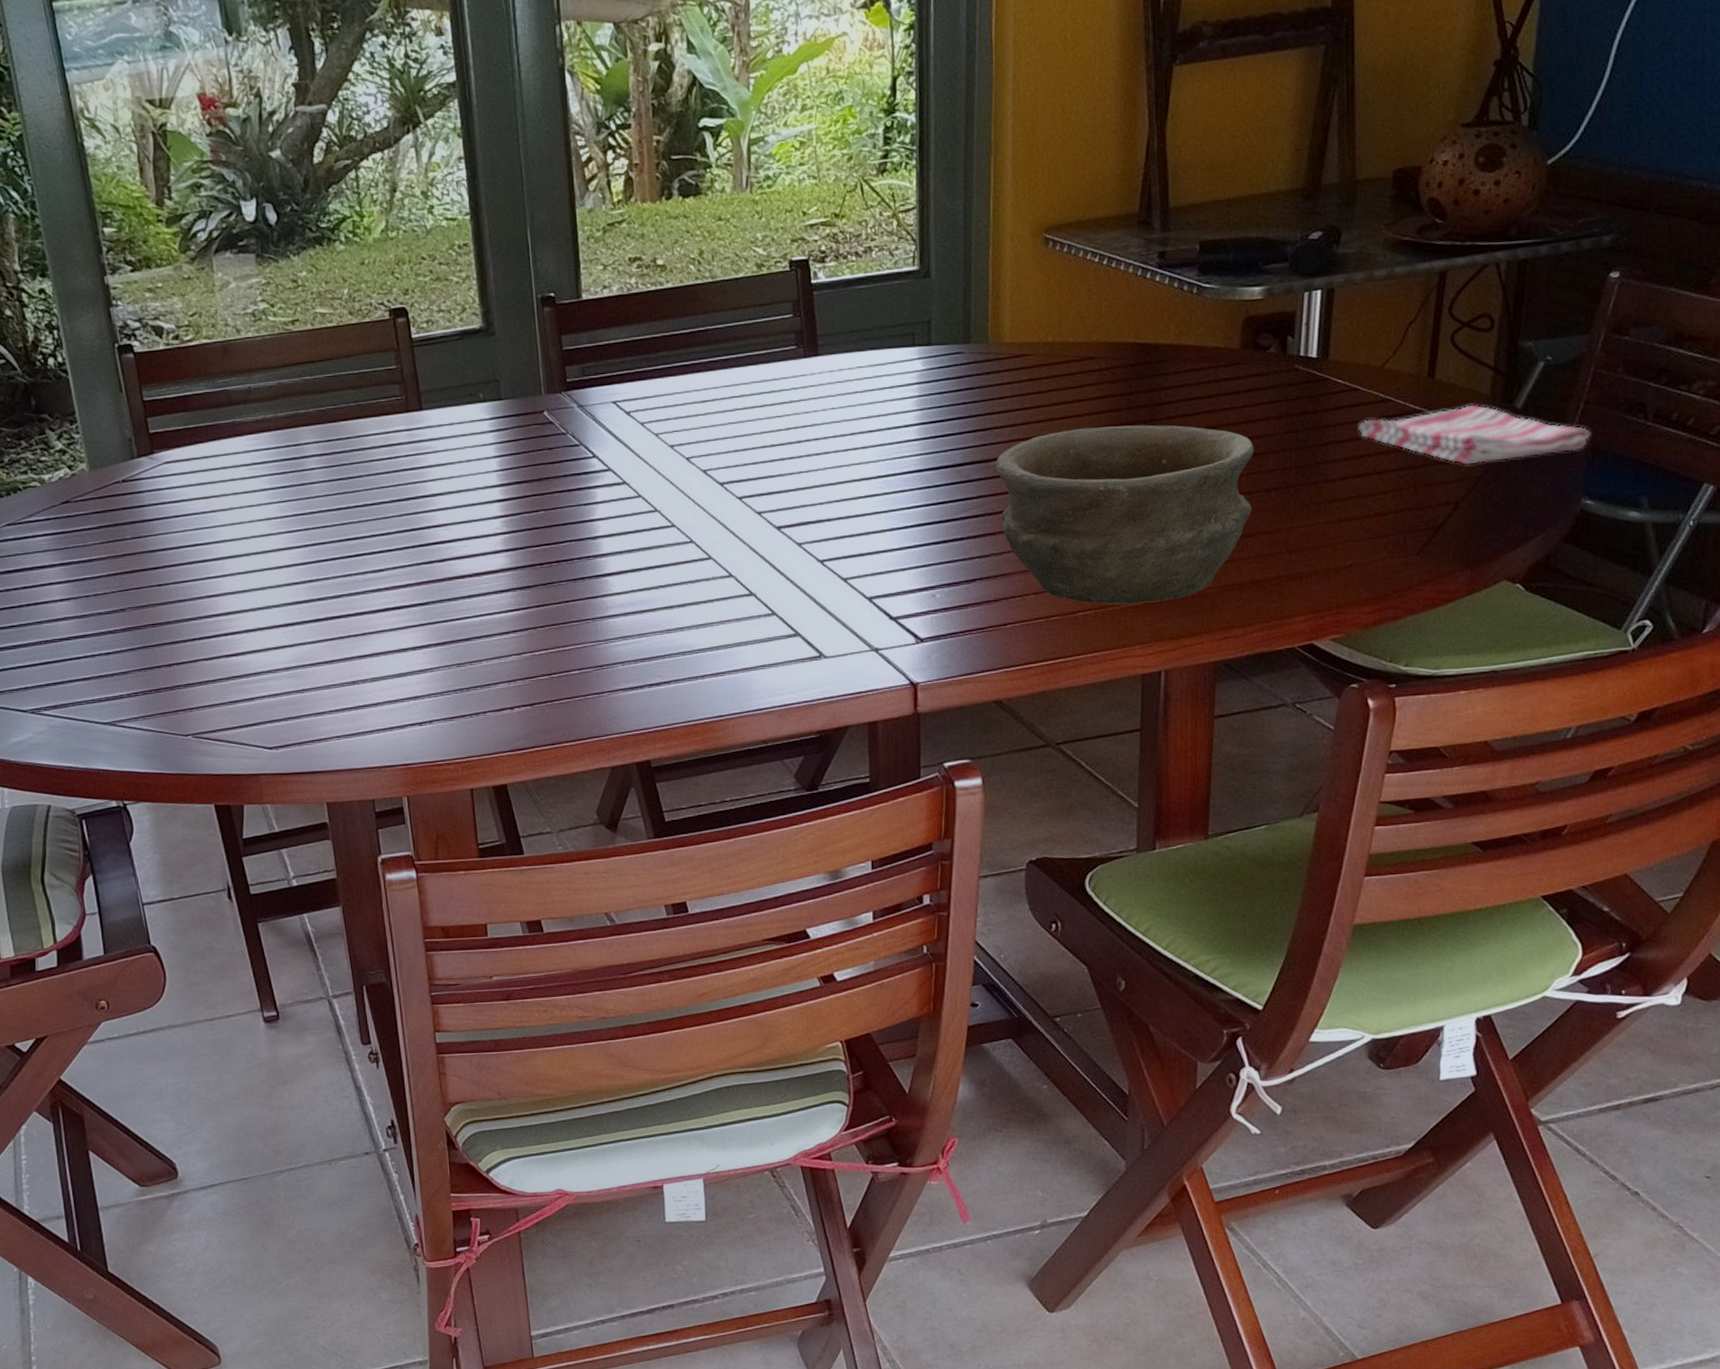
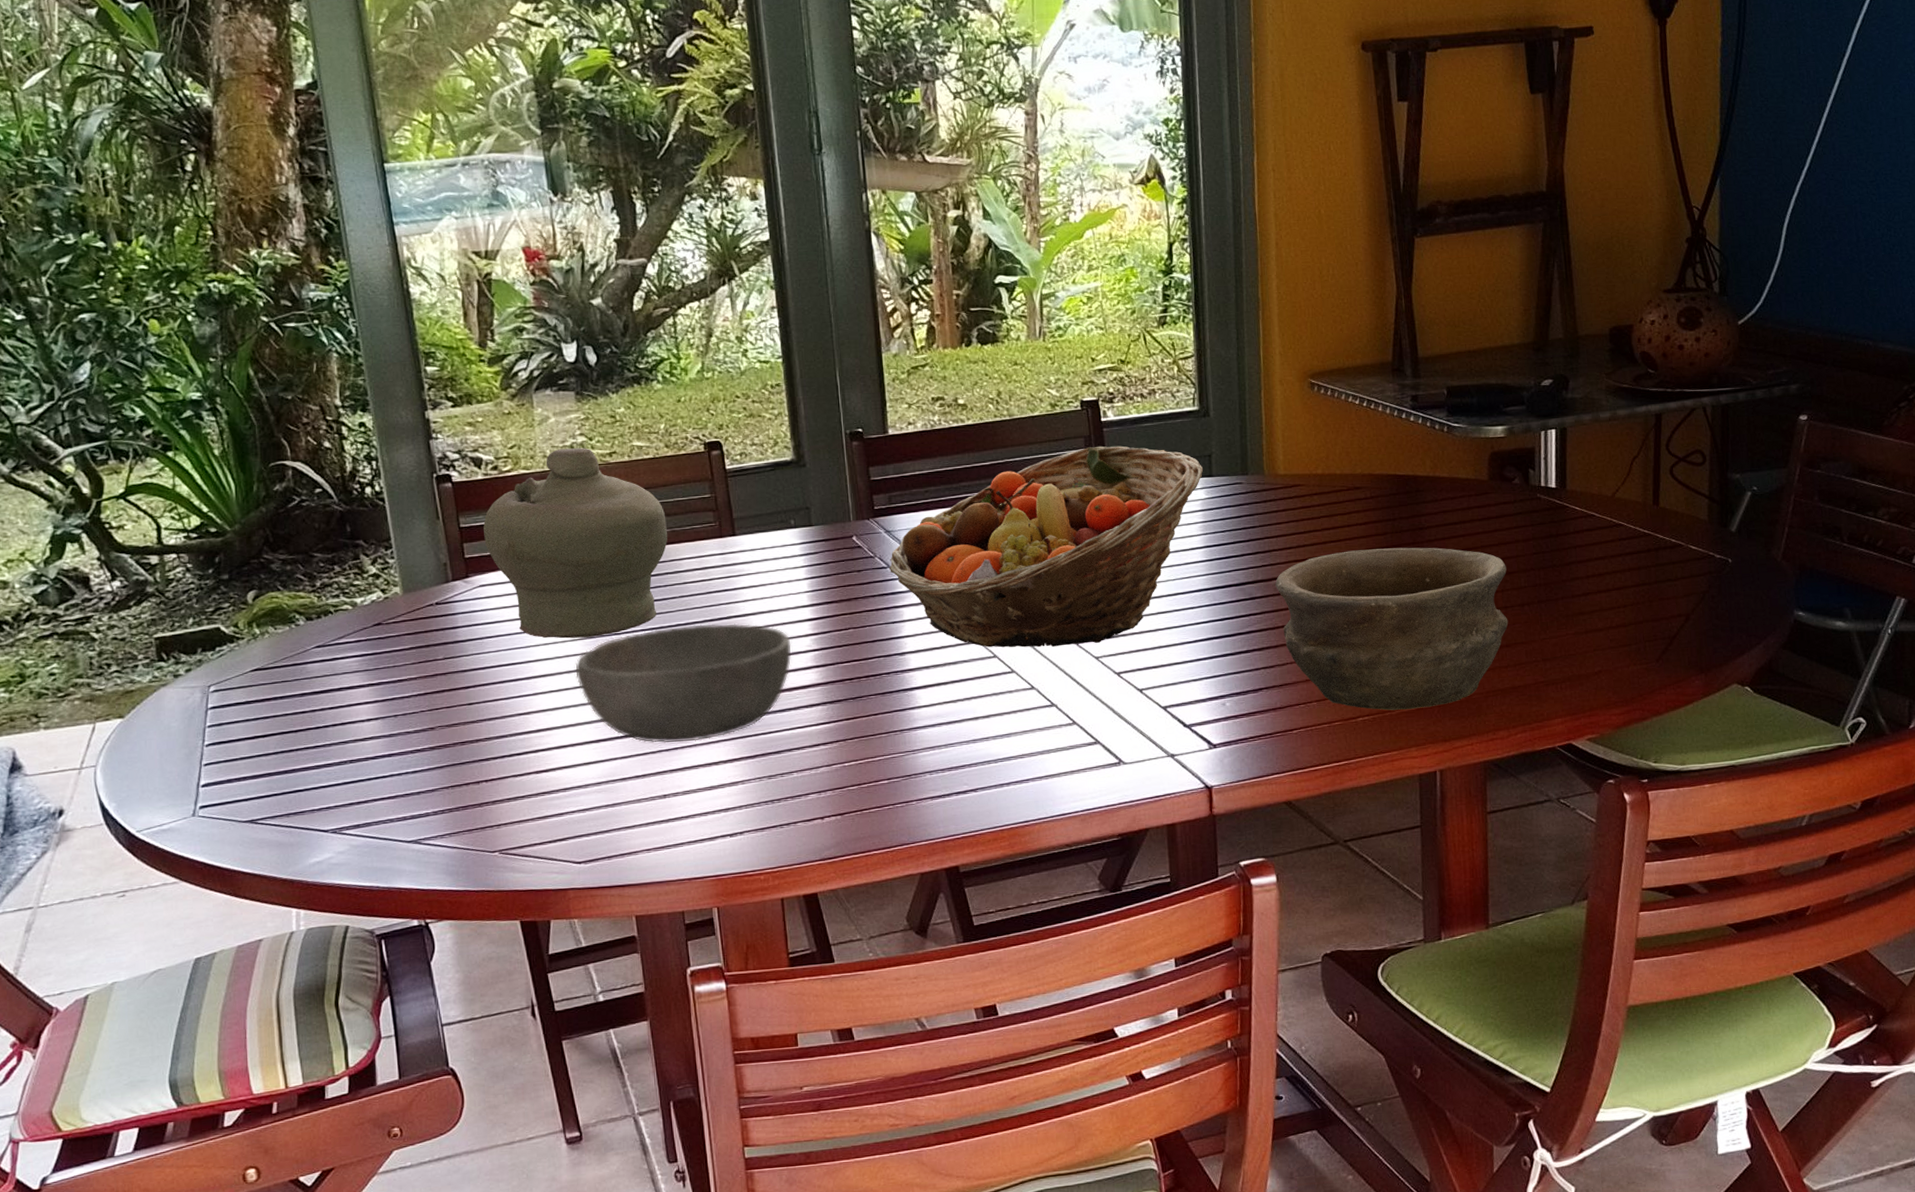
jar: none [166,315,353,519] -> present [483,448,667,639]
bowl: none [262,504,481,629] -> present [575,623,792,744]
fruit basket: none [581,311,922,532] -> present [888,446,1204,648]
dish towel: present [1359,404,1591,465] -> none [1597,528,1796,581]

